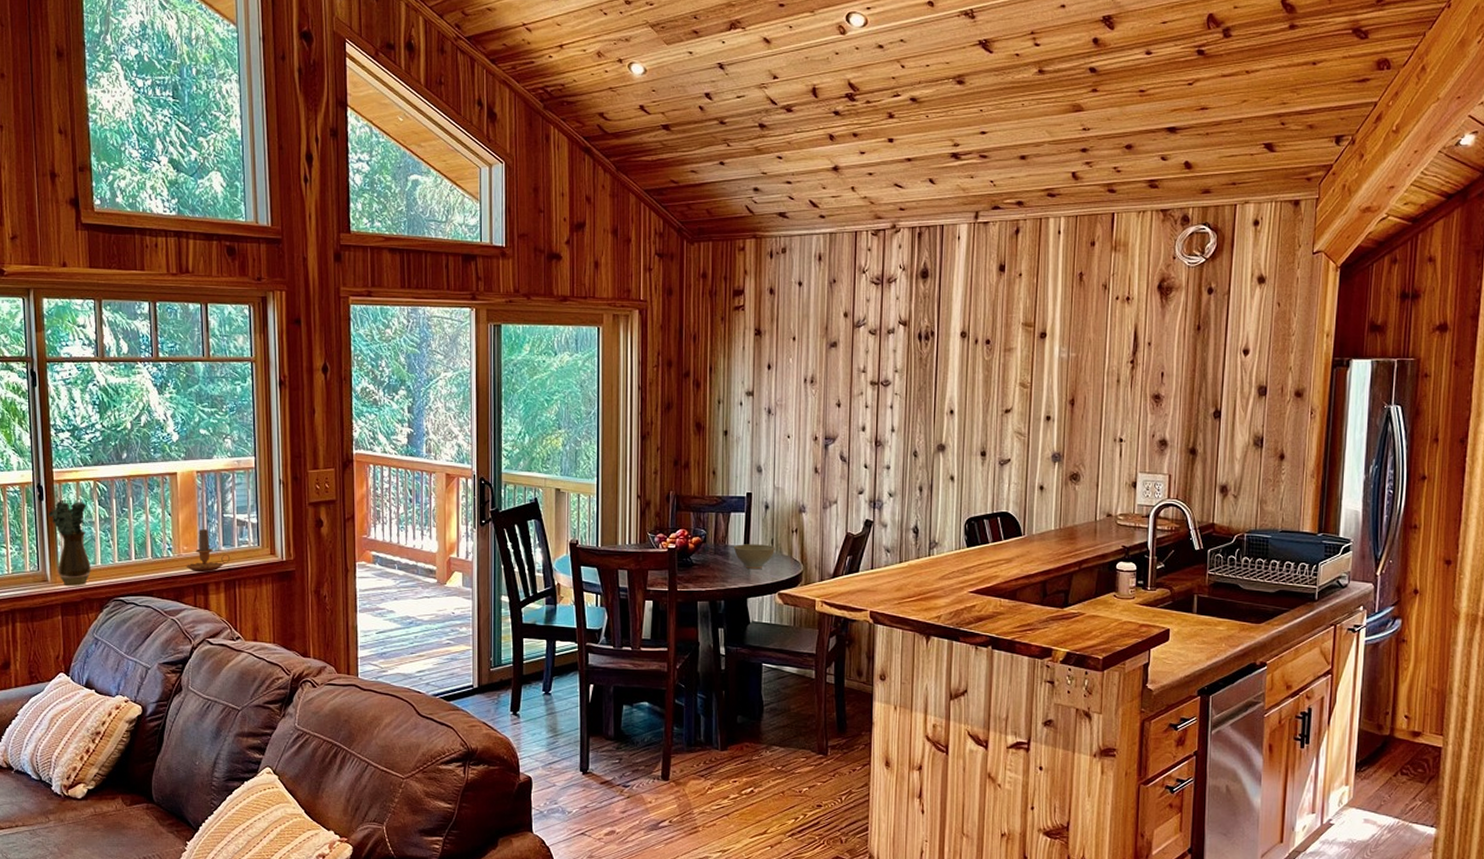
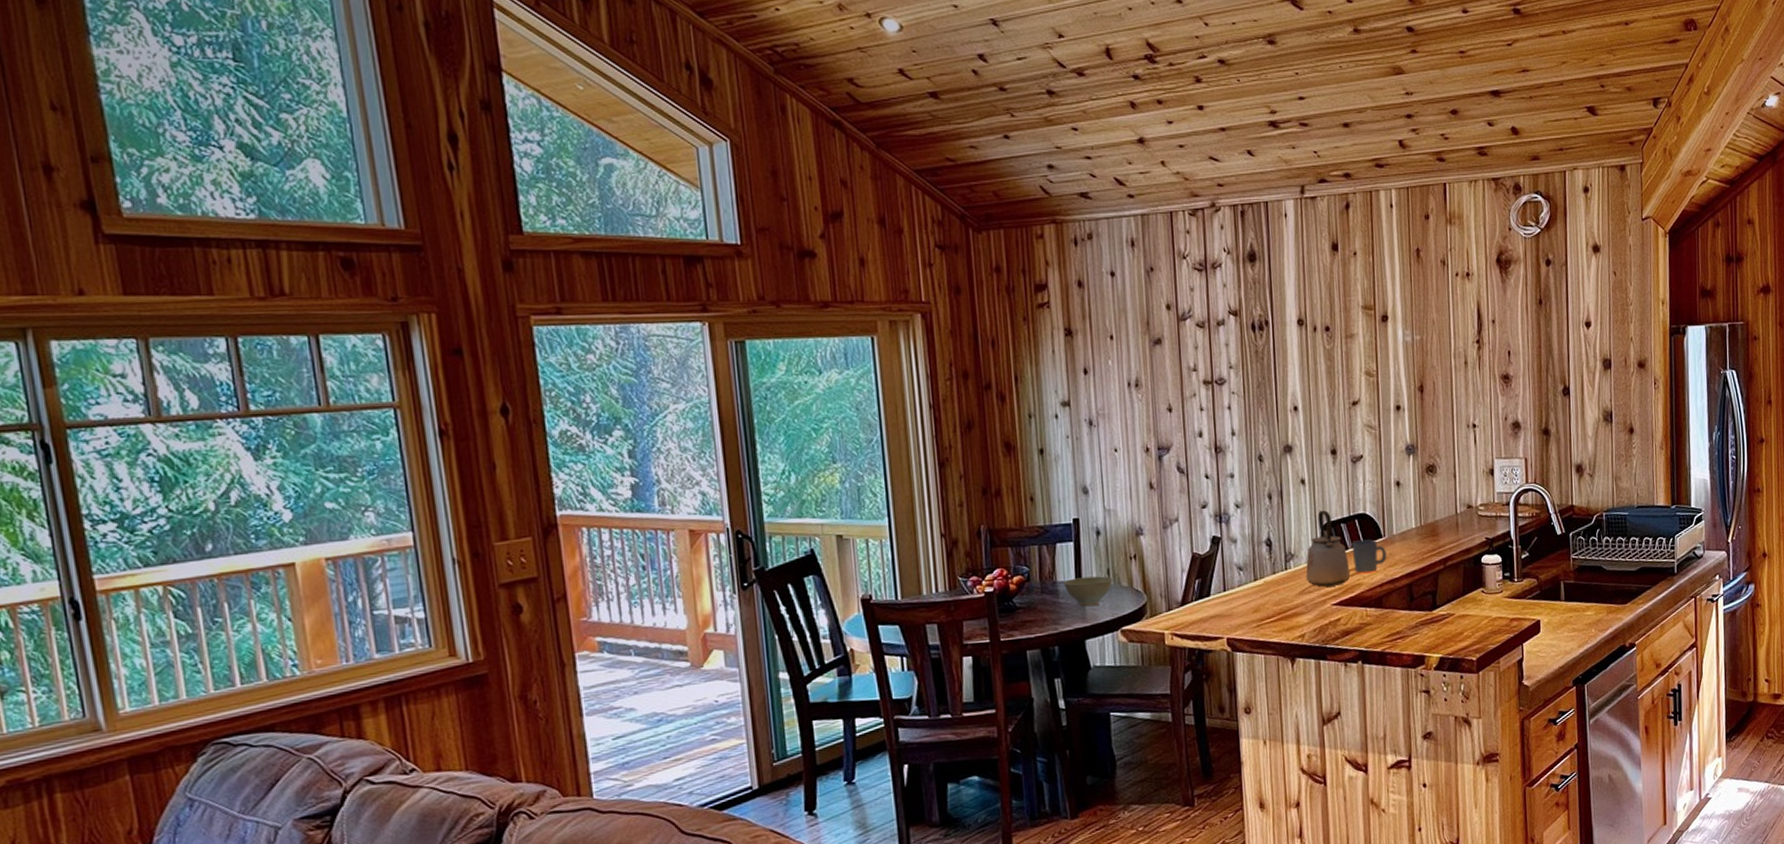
vase: present [48,497,91,587] -> none [92,612,172,735]
candle: present [186,527,231,573] -> none [322,631,391,692]
kettle: none [946,506,989,575] -> present [1305,510,1351,587]
mug: none [992,536,1024,567] -> present [1351,539,1387,574]

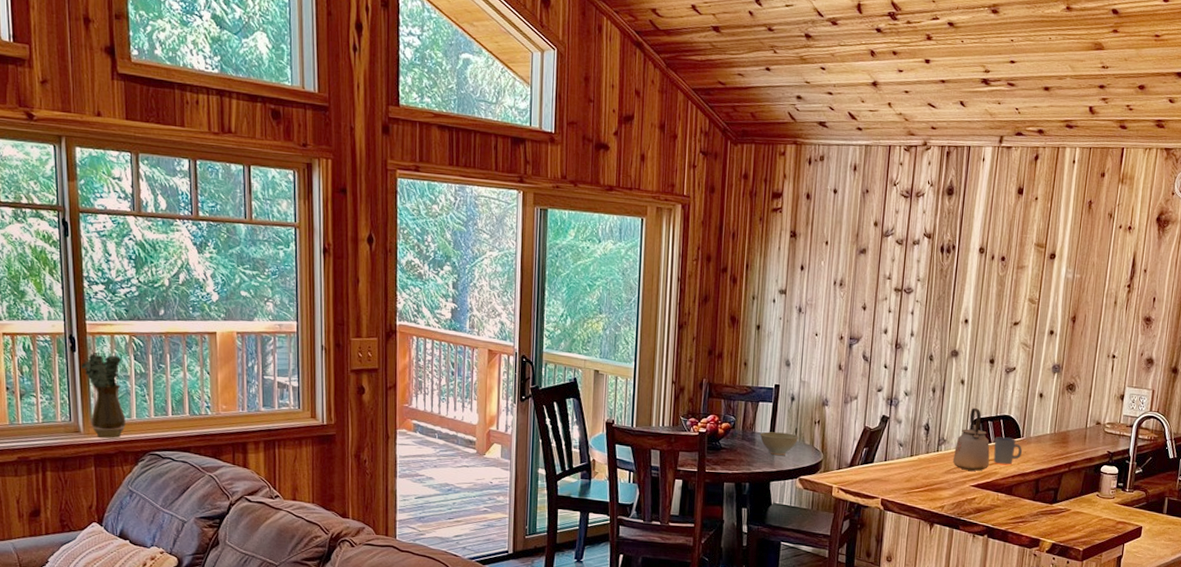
vase: none [92,612,172,735] -> present [81,349,126,439]

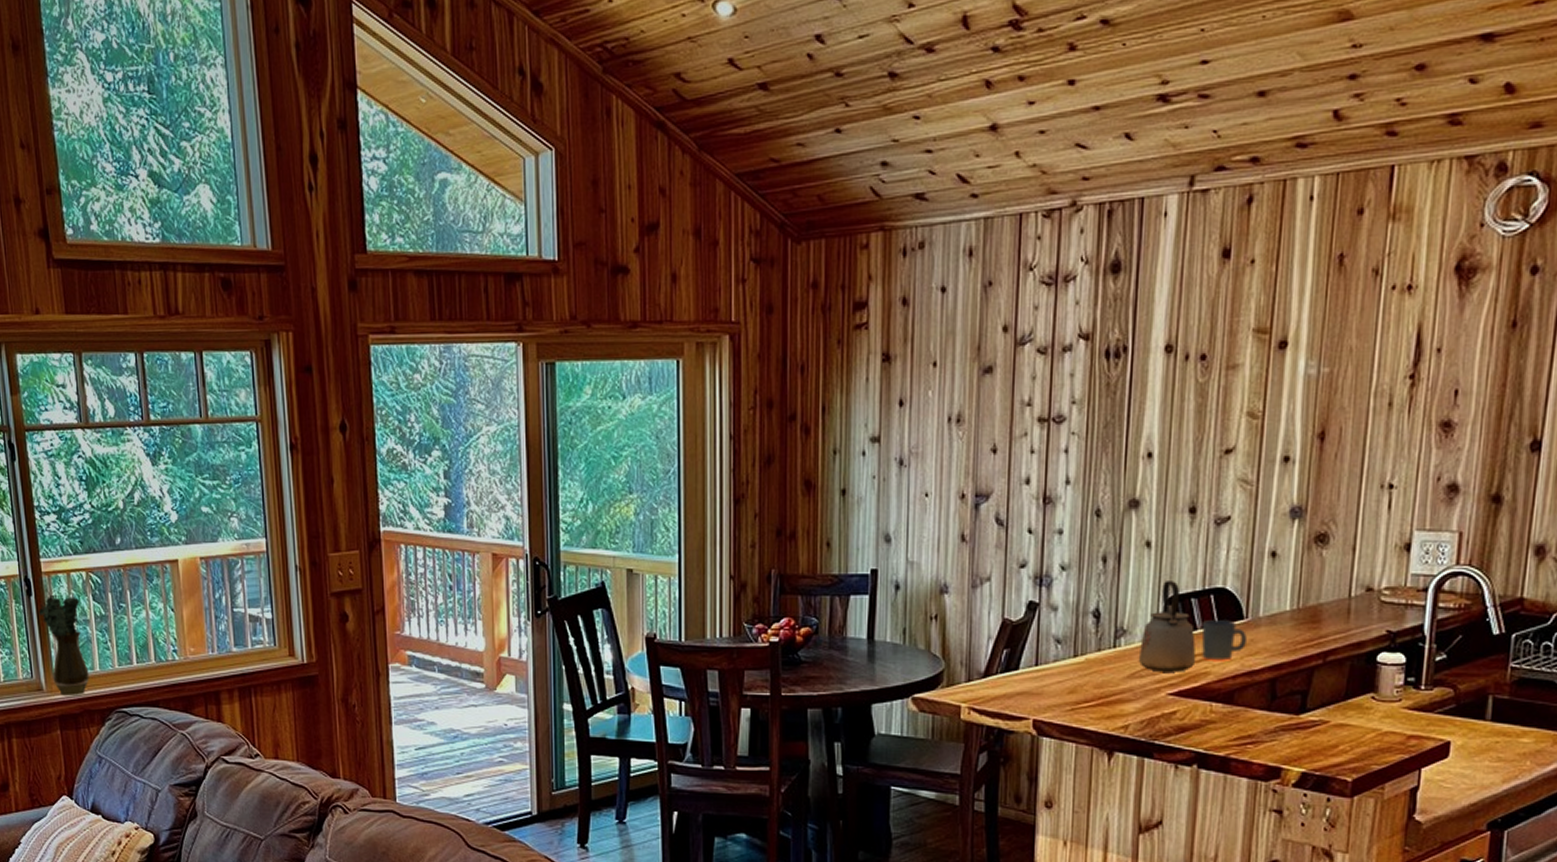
bowl: present [759,431,799,456] -> none [853,635,909,668]

